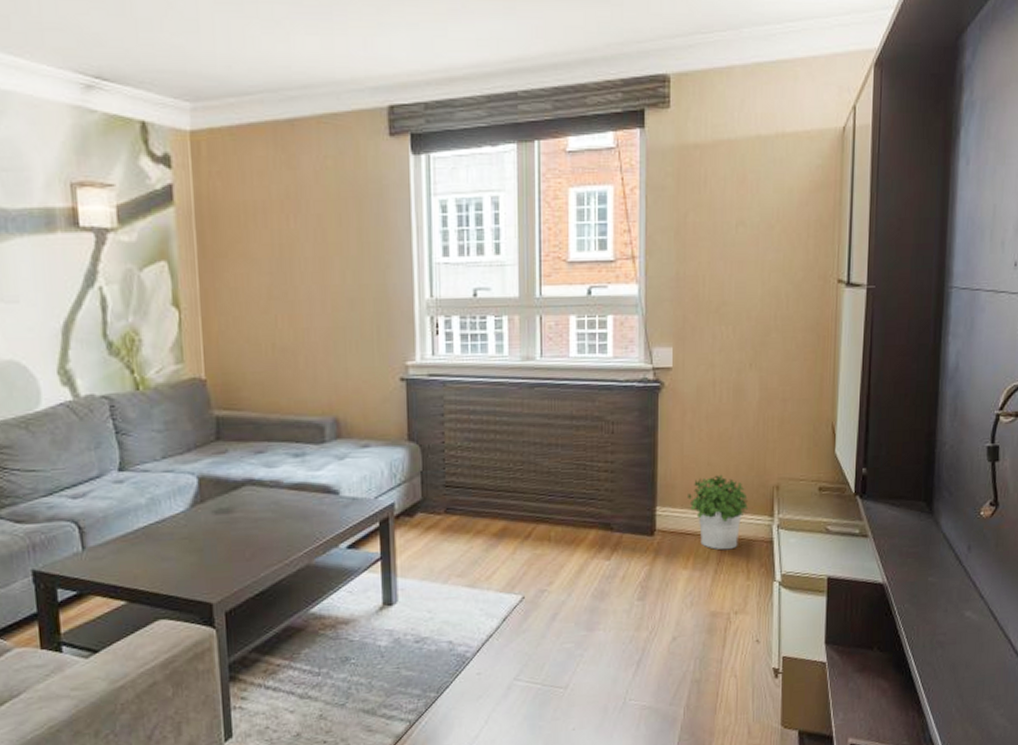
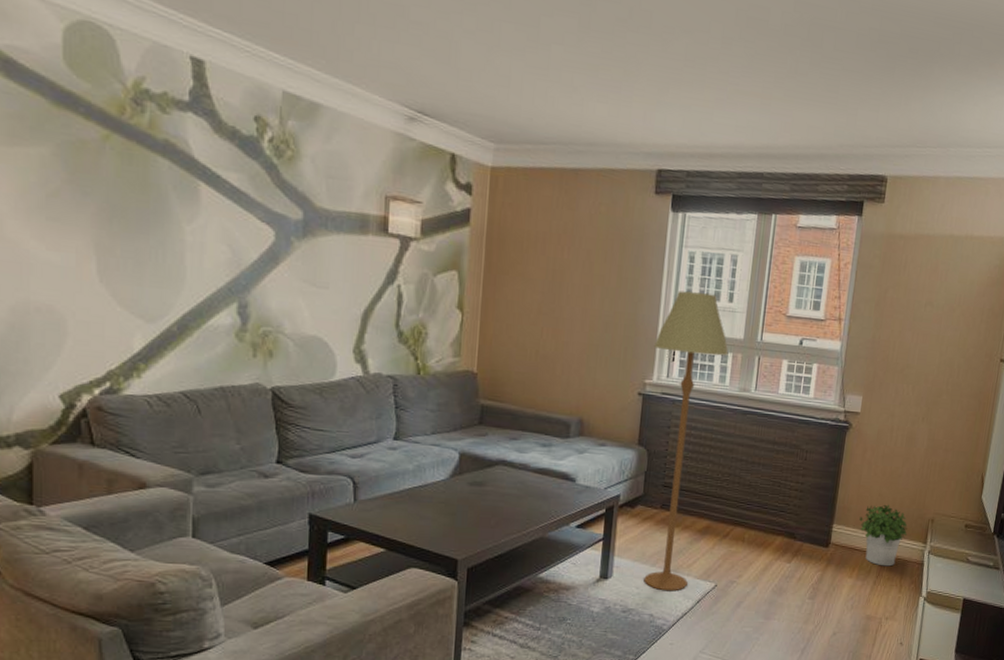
floor lamp: none [411,248,503,612] -> present [644,290,729,591]

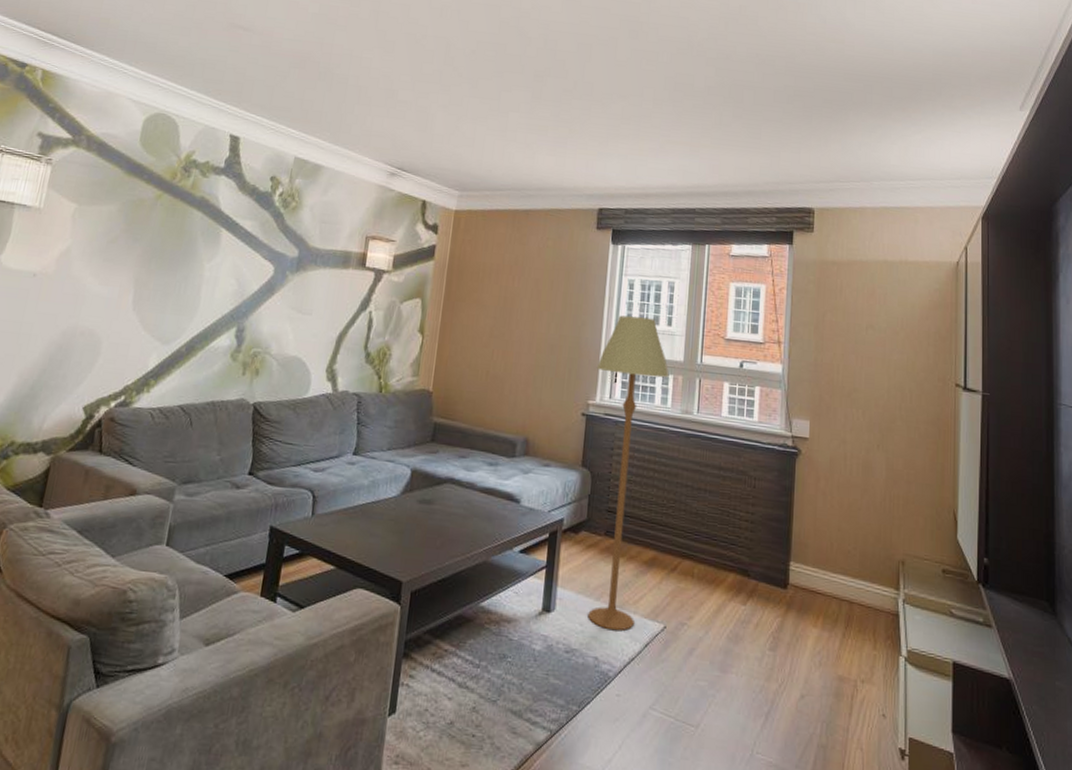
potted plant: present [859,504,908,567] -> none [819,541,875,616]

